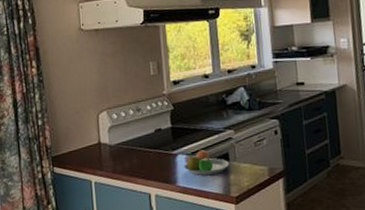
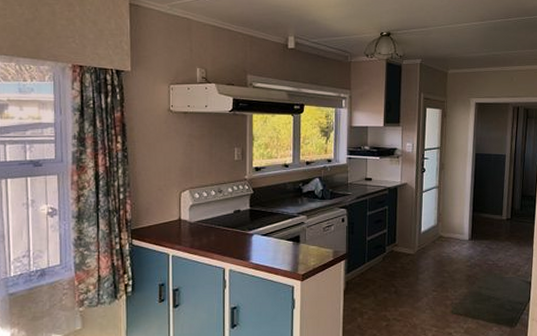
fruit bowl: present [183,150,229,175] -> none [258,232,299,254]

